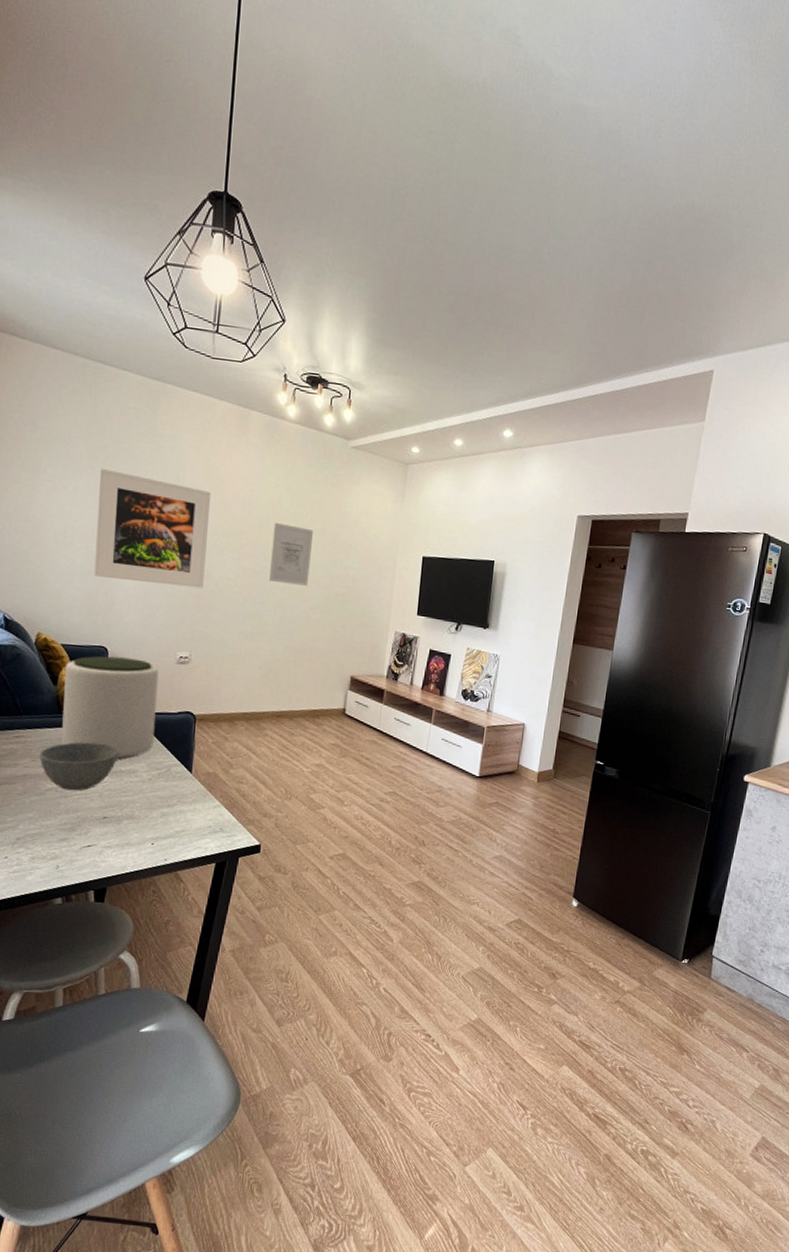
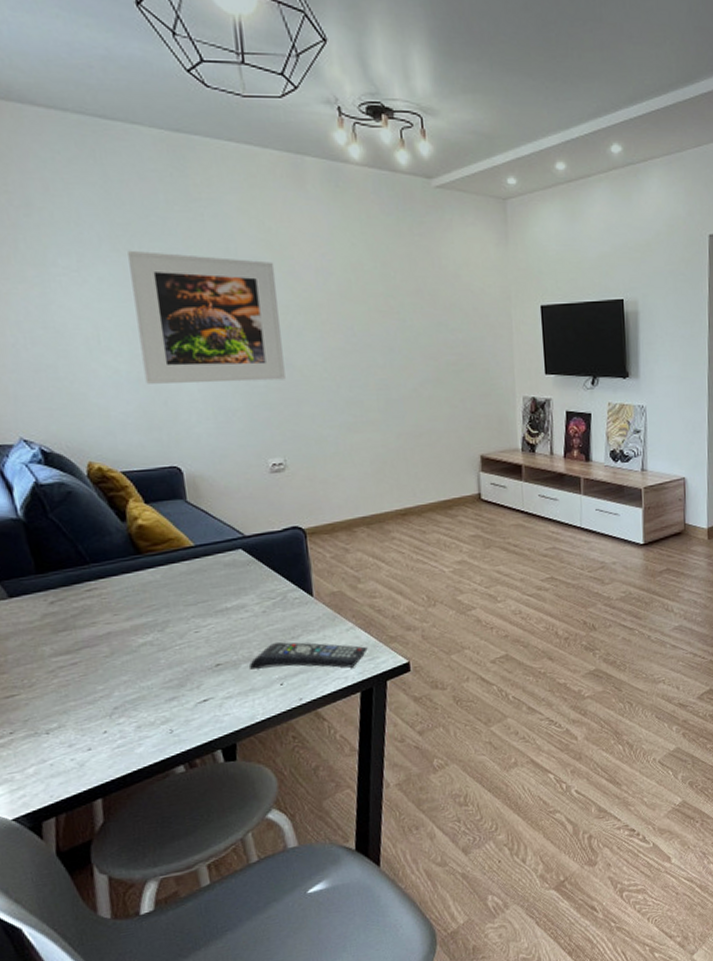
bowl: present [39,742,119,791] -> none [121,580,220,642]
plant pot: present [61,656,159,760] -> none [132,475,260,596]
remote control: none [129,807,228,840] -> present [248,642,368,670]
wall art: present [269,522,314,586] -> none [358,288,412,361]

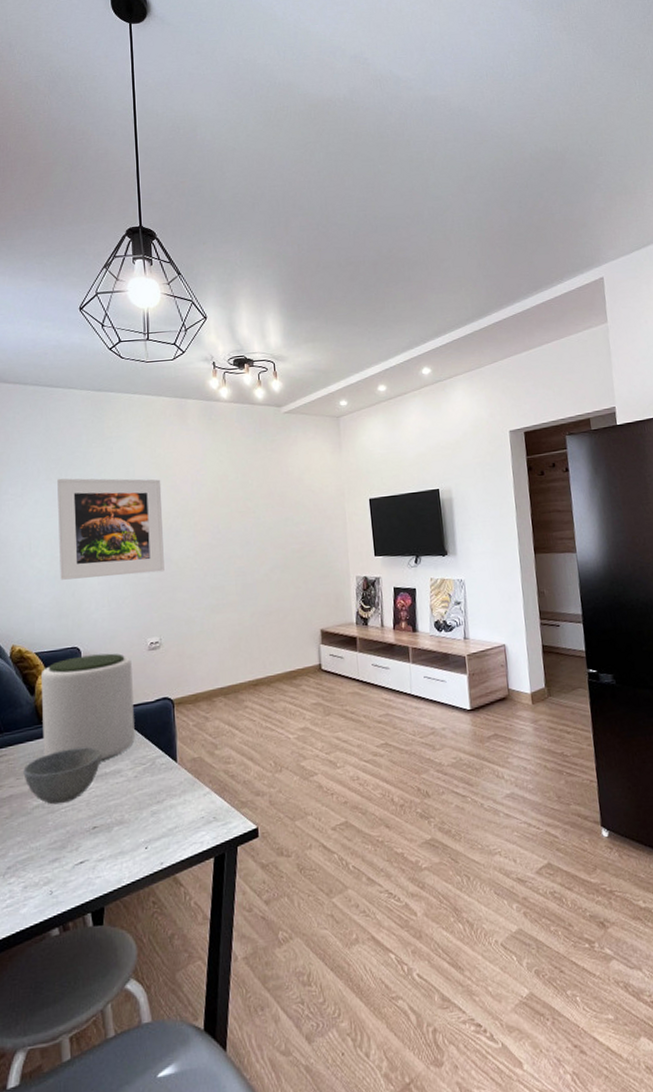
bowl: none [121,580,220,642] -> present [23,747,102,805]
plant pot: none [132,475,260,596] -> present [41,653,135,761]
remote control: present [248,642,368,670] -> none [119,806,221,834]

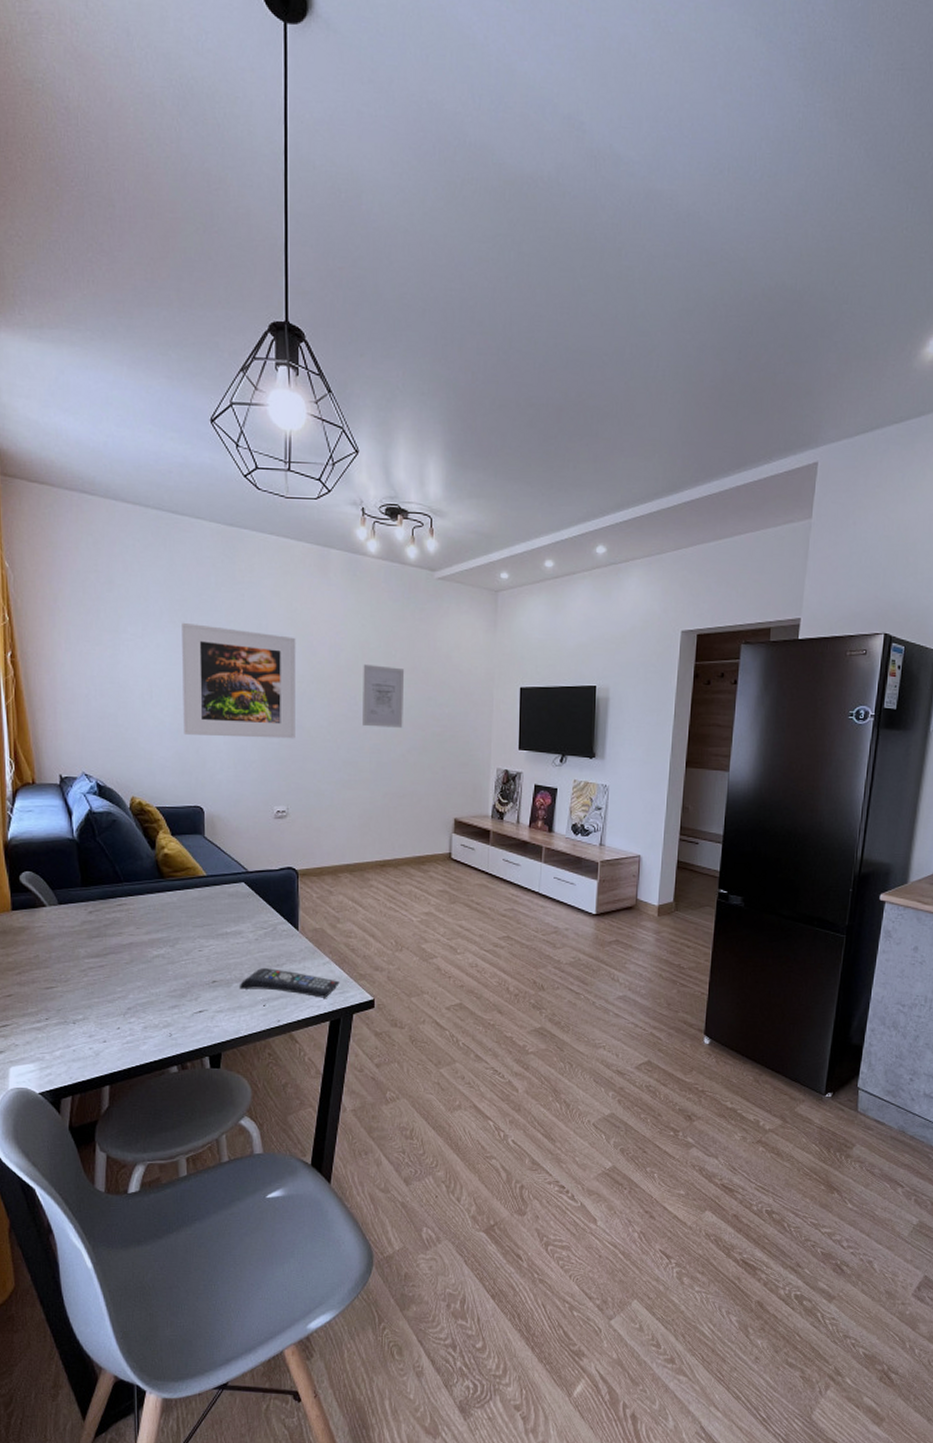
bowl: present [23,747,102,805] -> none [143,905,223,956]
plant pot: present [41,653,135,761] -> none [163,816,257,921]
remote control: none [119,806,221,834] -> present [239,968,340,998]
wall art: none [223,494,264,552] -> present [363,663,405,728]

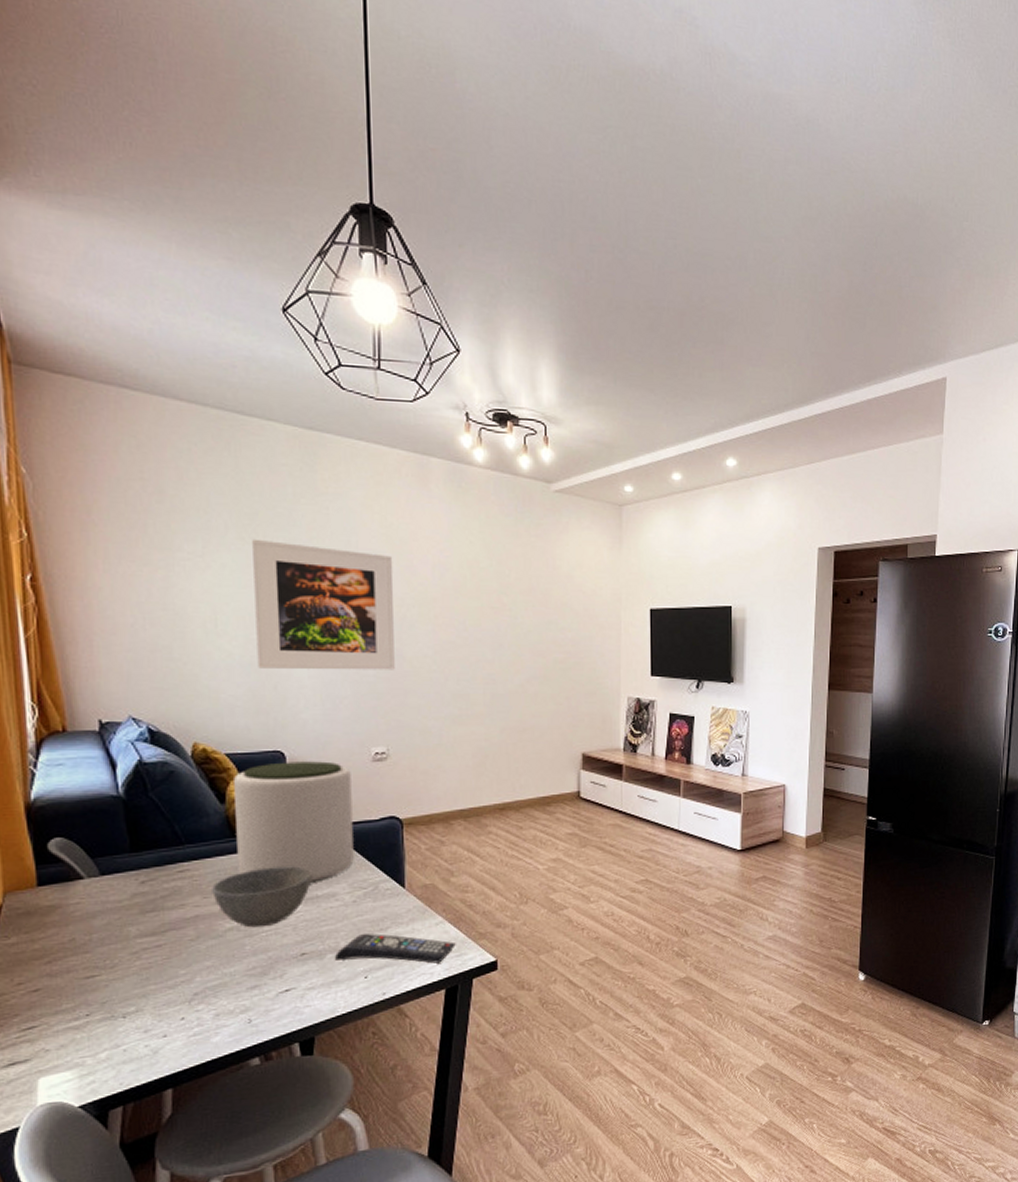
bowl: none [143,905,223,956] -> present [212,866,312,928]
plant pot: none [163,816,257,921] -> present [234,761,354,883]
wall art: present [363,663,405,728] -> none [472,584,521,655]

